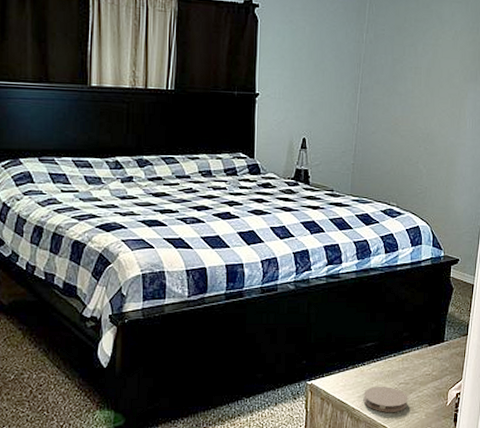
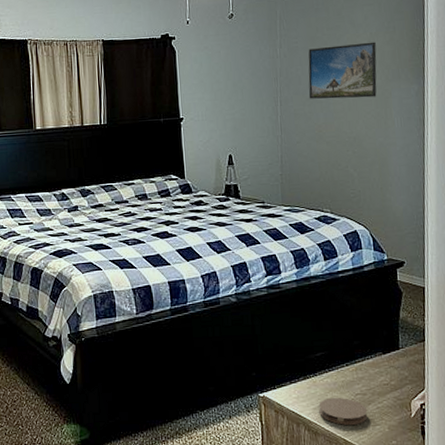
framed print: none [389,38,459,96] -> present [308,42,377,99]

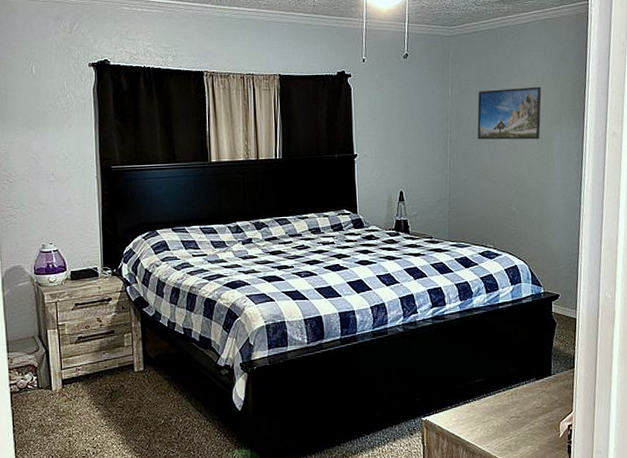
coaster: present [318,397,368,425] -> none [476,420,521,445]

